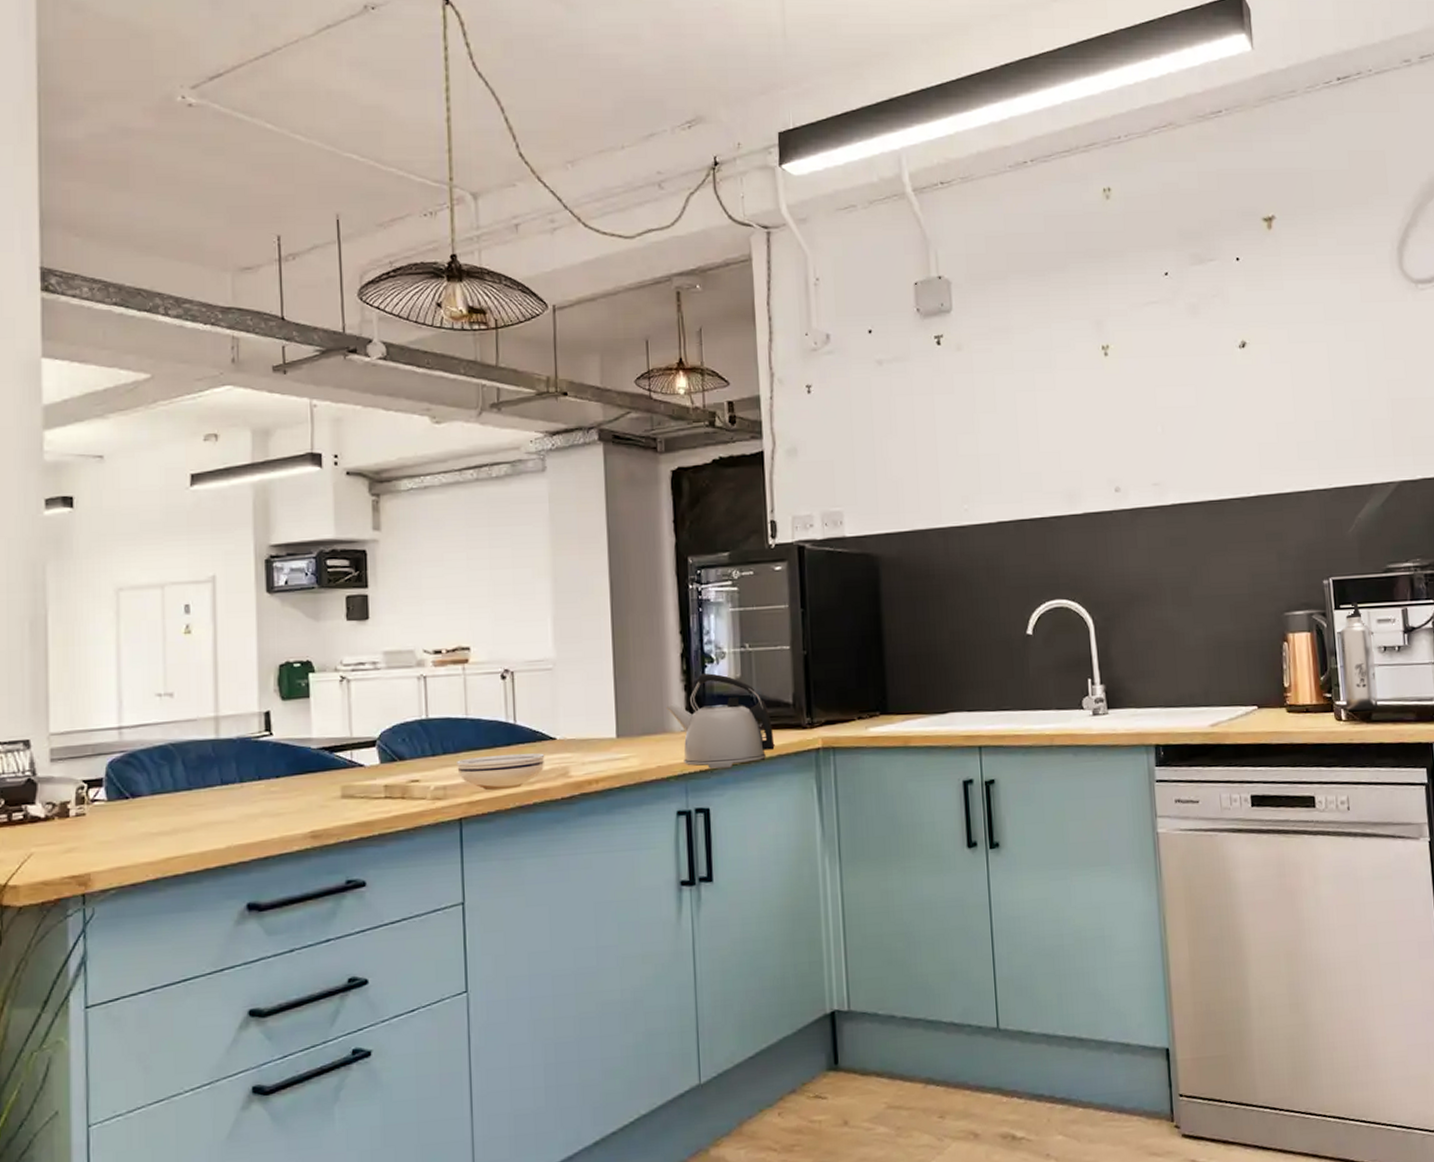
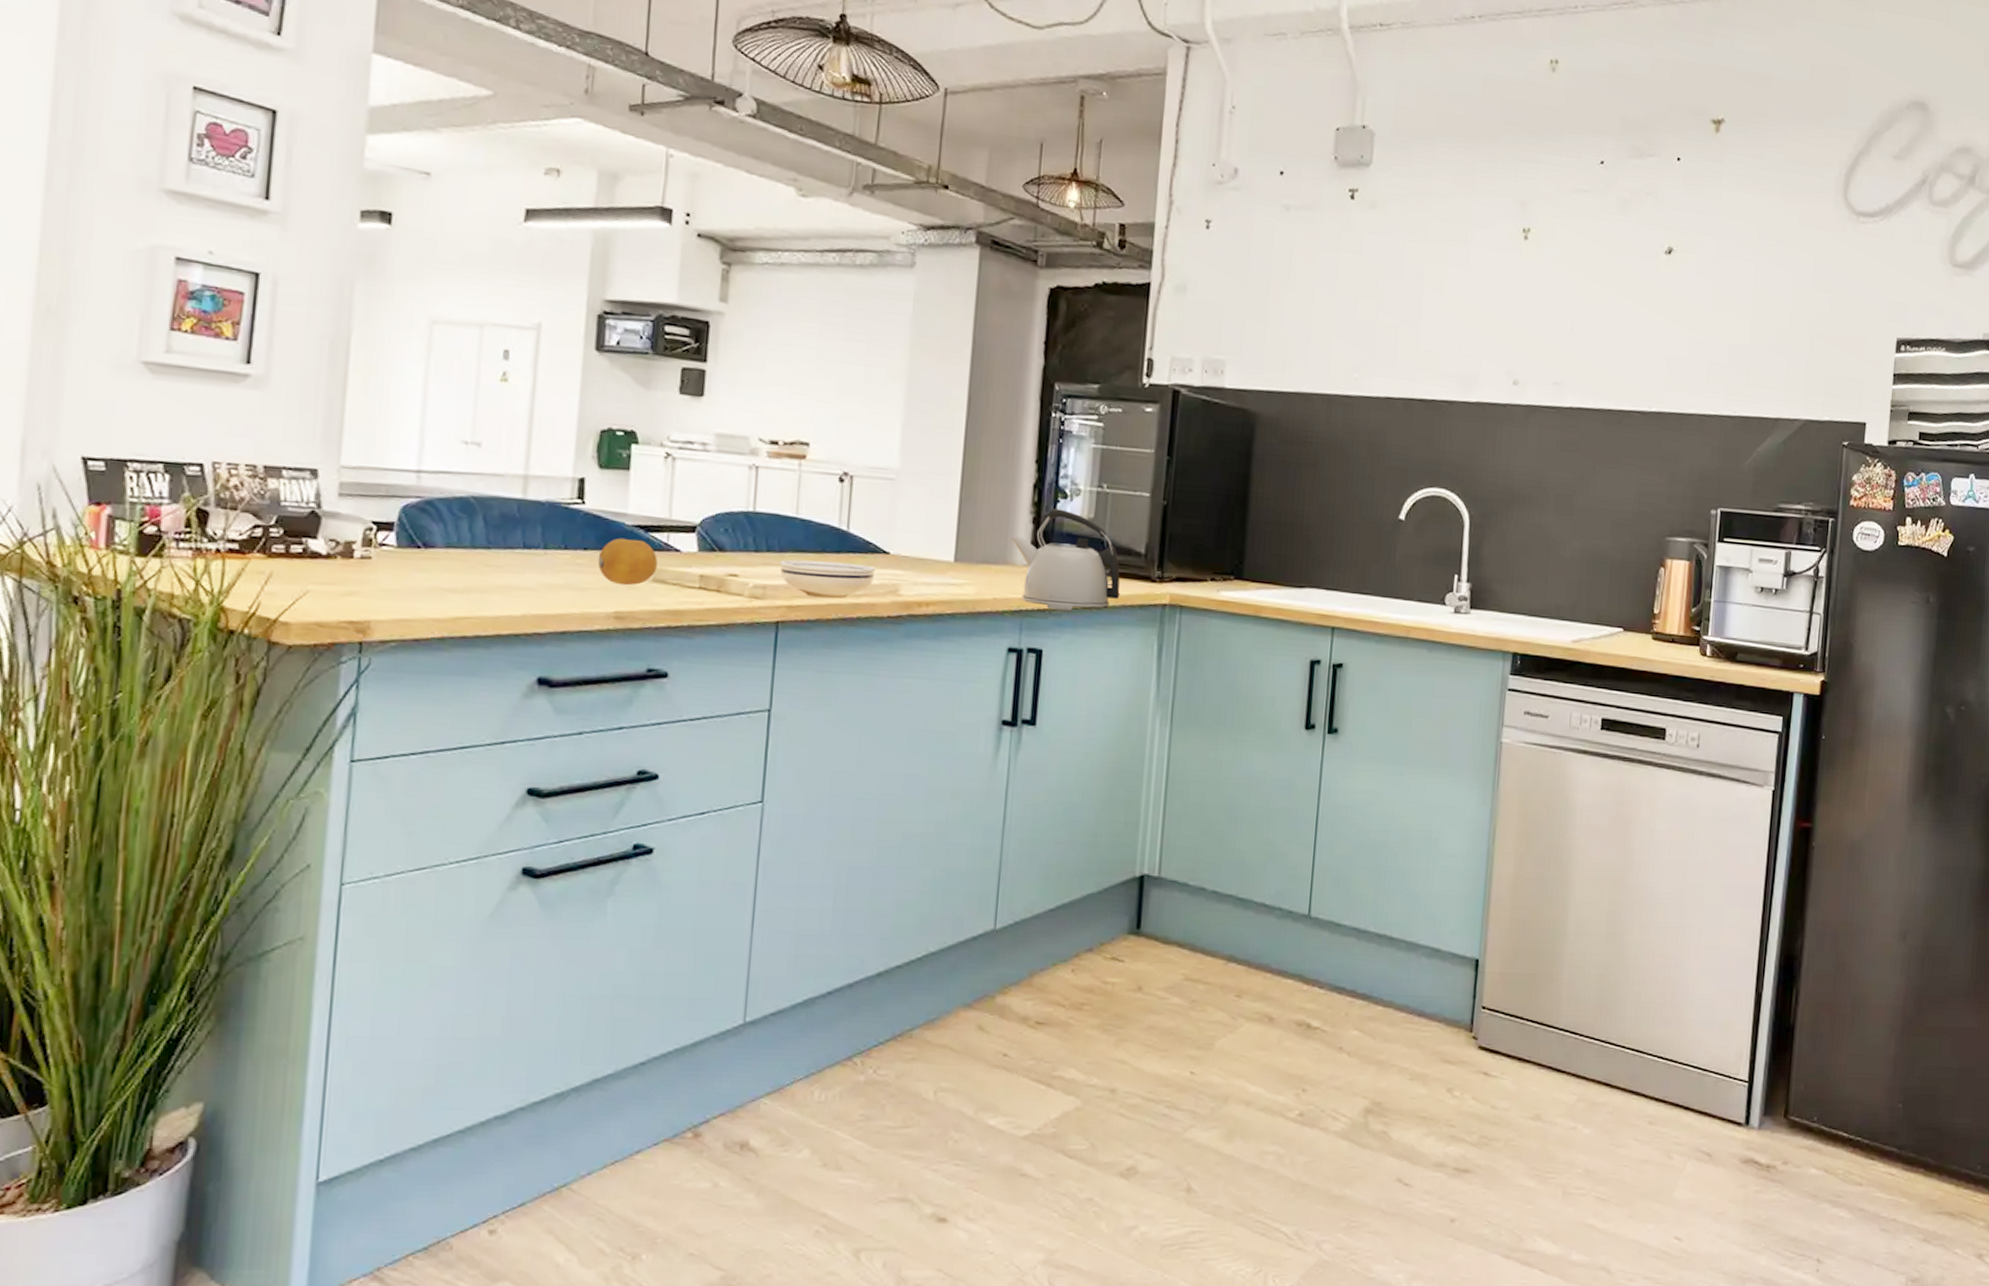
fruit: none [290,760,344,806] -> present [597,538,658,586]
water bottle: present [1339,602,1379,711] -> none [1712,537,1752,650]

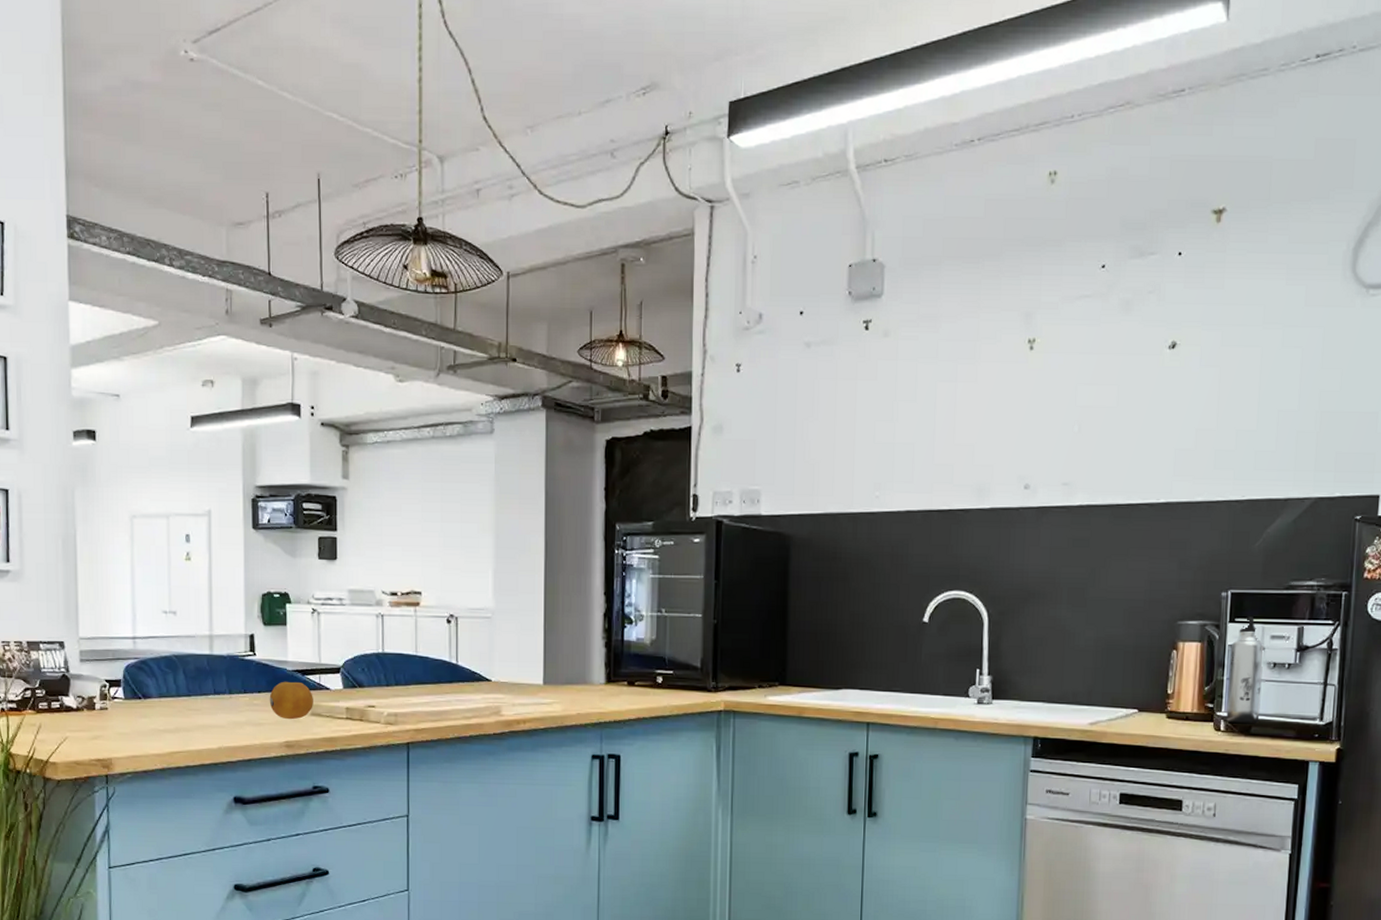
bowl: present [780,559,876,599] -> none [407,690,481,722]
kettle: present [1010,508,1120,611] -> none [588,633,682,721]
water bottle: none [1712,537,1752,650] -> present [1226,617,1264,723]

